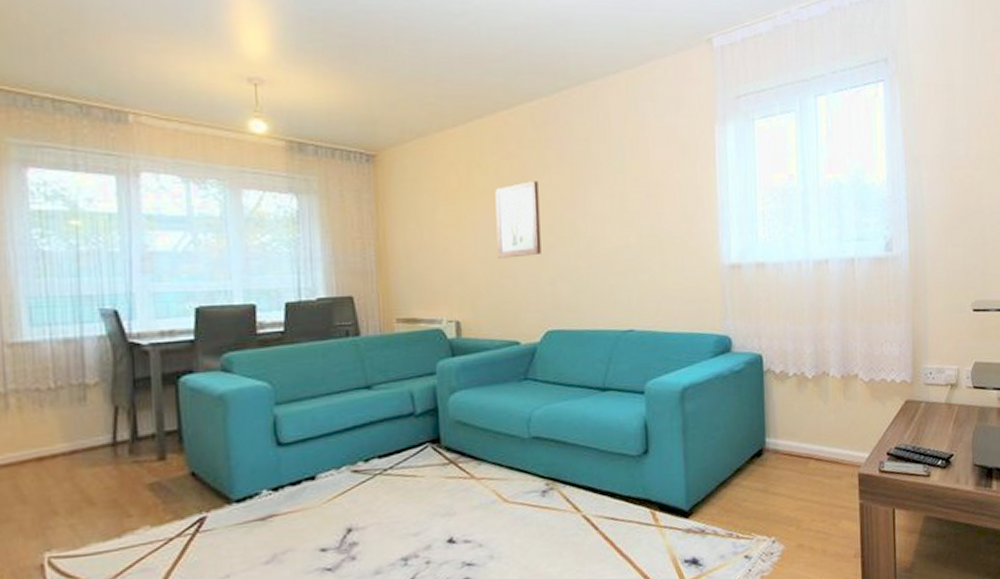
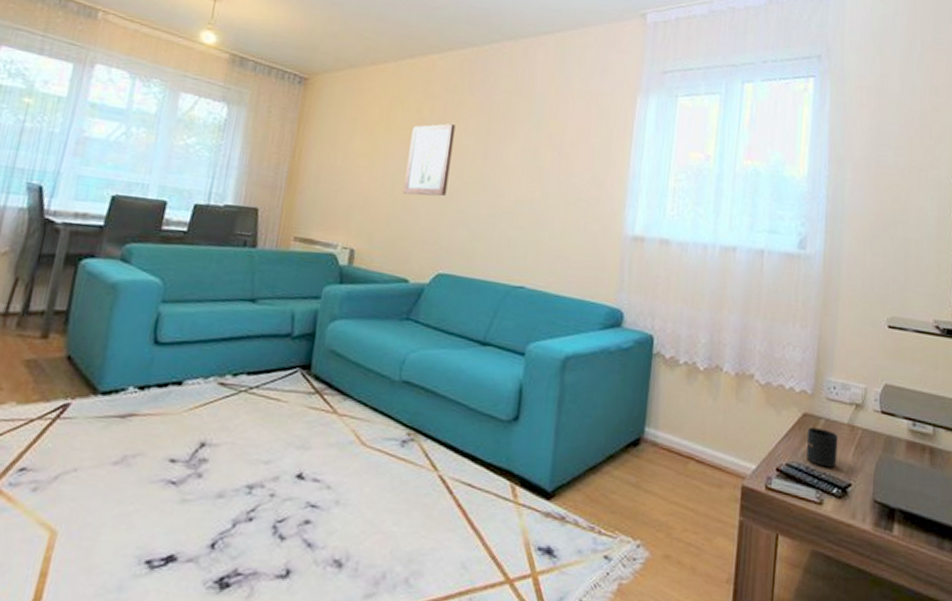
mug: none [910,411,939,444] -> present [806,428,838,468]

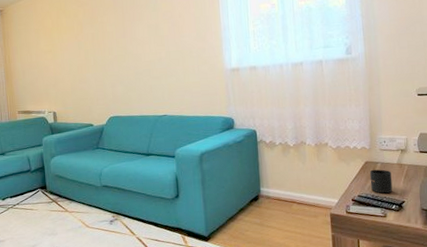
wall art: present [403,123,456,197] -> none [74,20,105,71]

